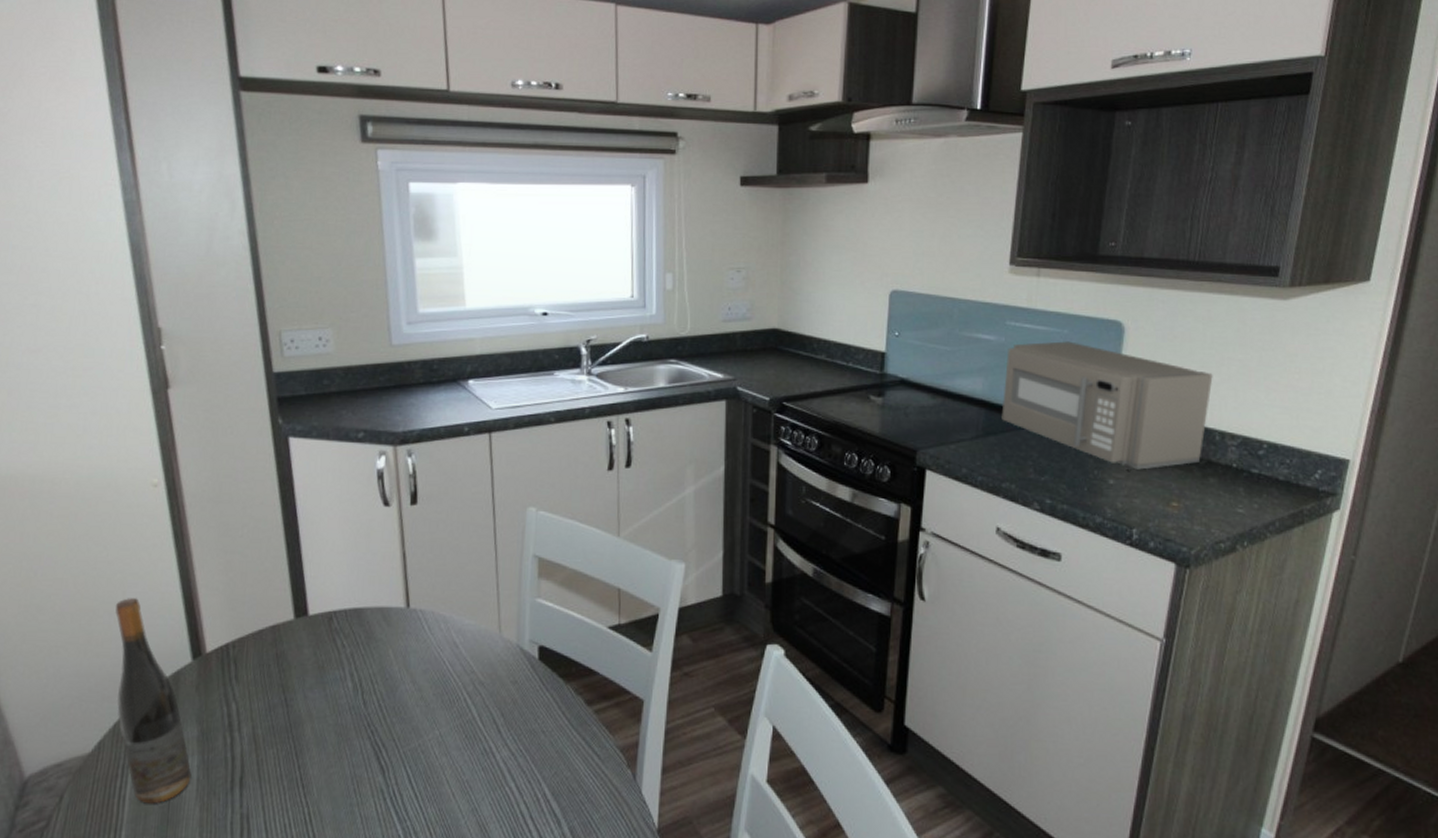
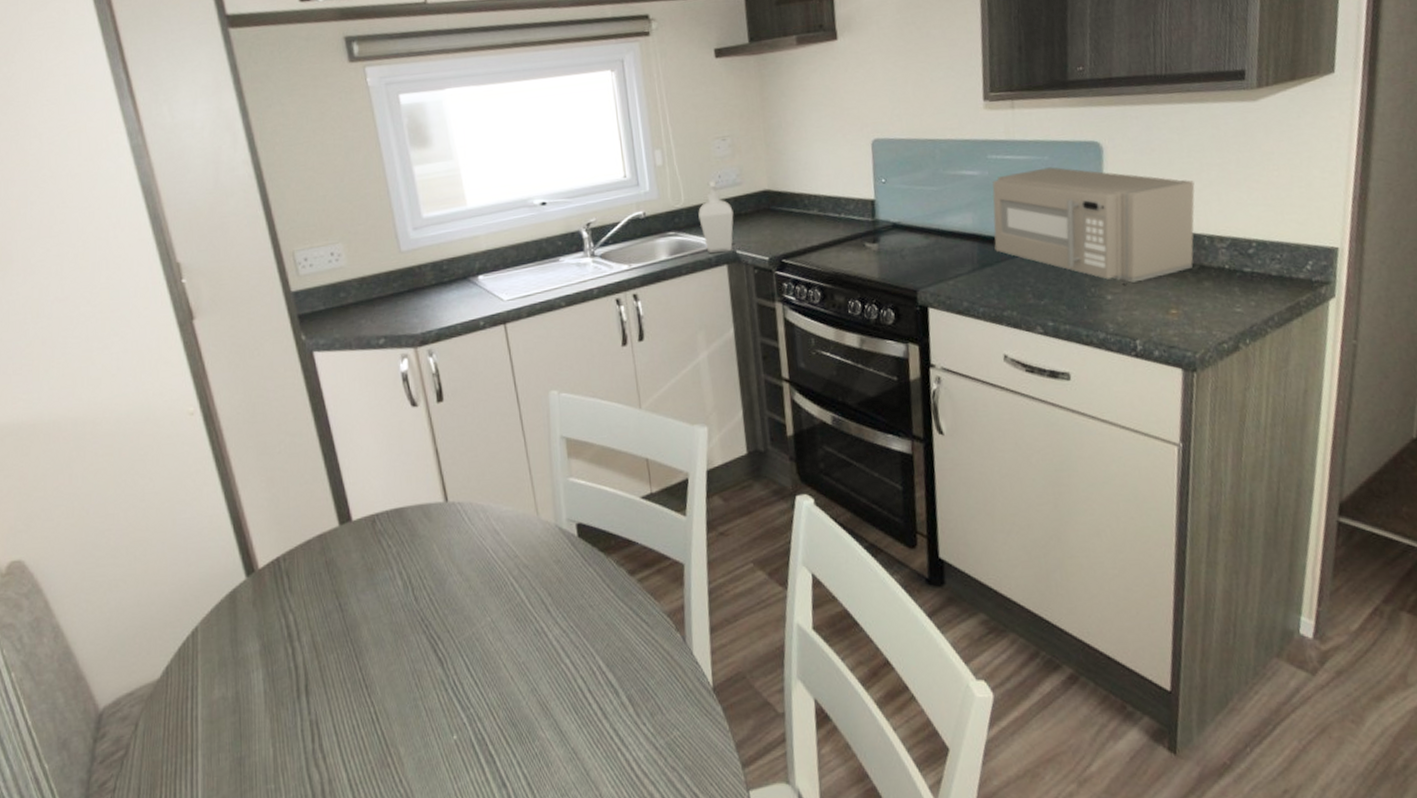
wine bottle: present [115,598,192,804] -> none [166,524,258,722]
soap bottle: none [703,313,739,387] -> present [698,181,734,254]

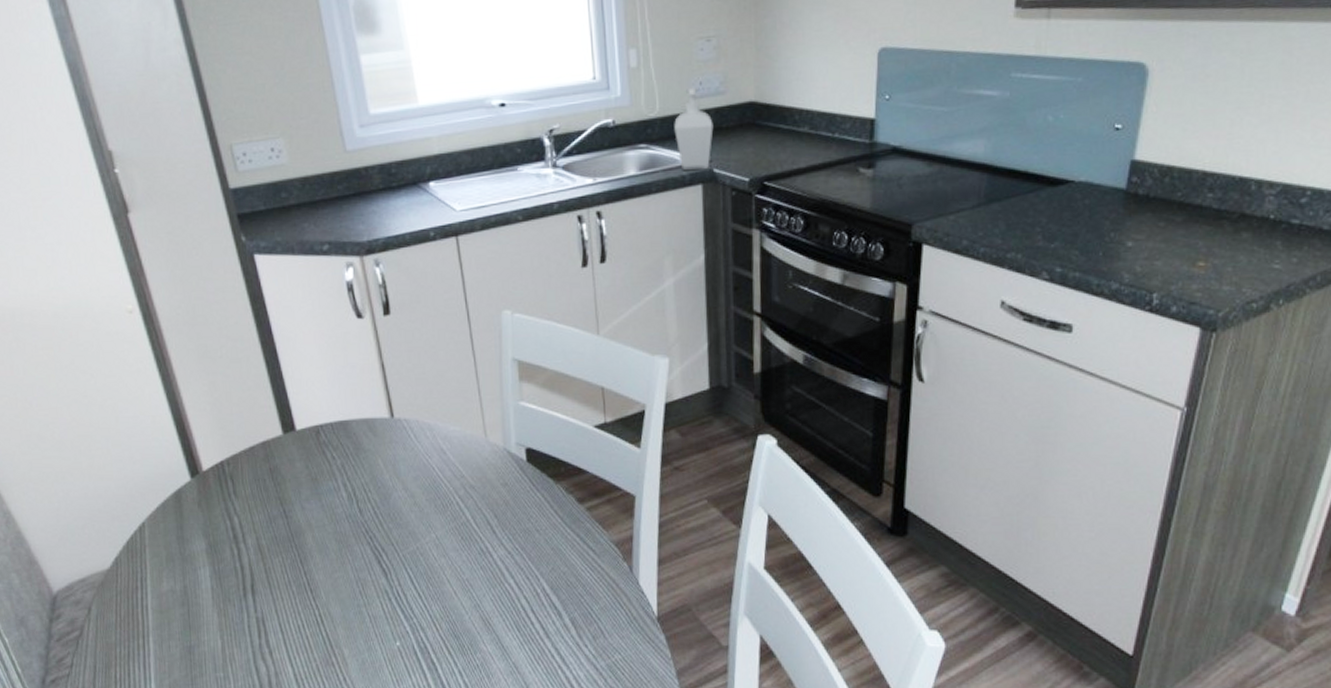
microwave: present [992,167,1195,284] -> none [1006,90,1251,229]

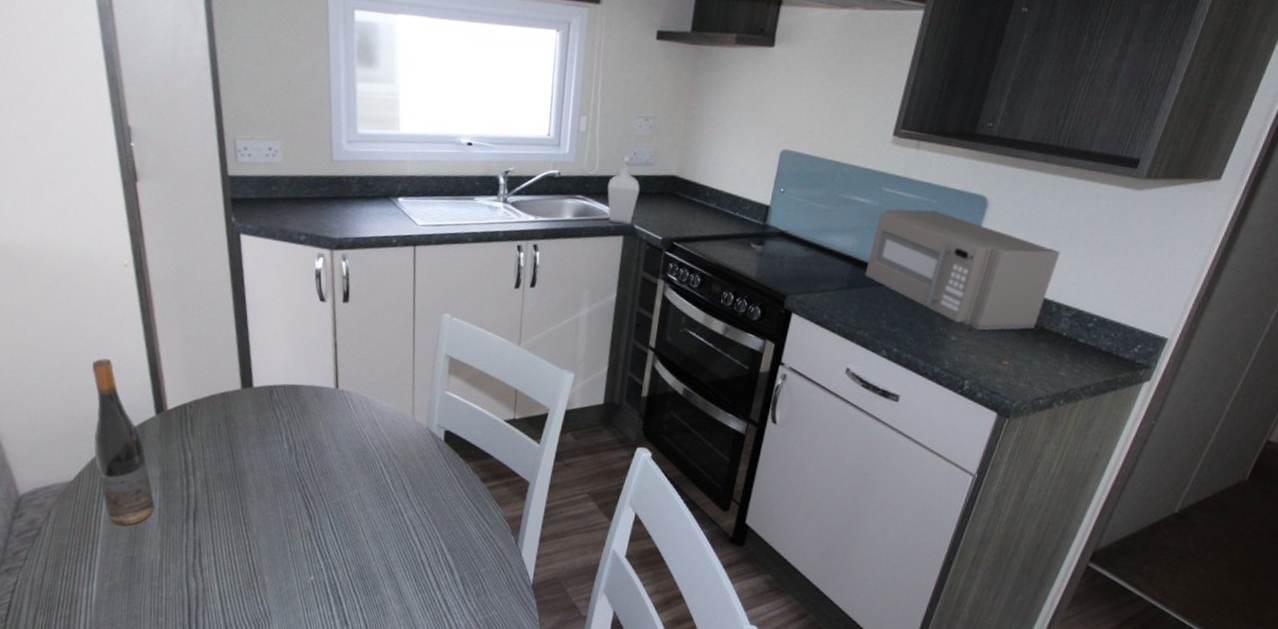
wine bottle: none [110,423,206,612] -> present [91,358,155,526]
microwave: none [1006,90,1251,229] -> present [865,209,1061,330]

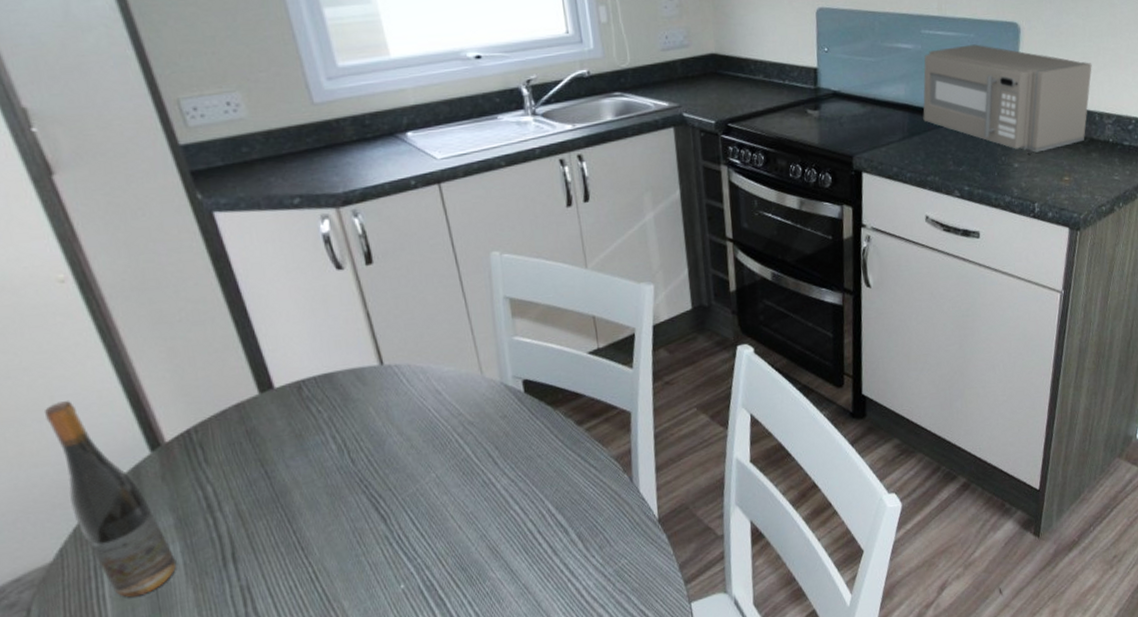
soap bottle: present [607,156,640,225] -> none [644,42,681,116]

